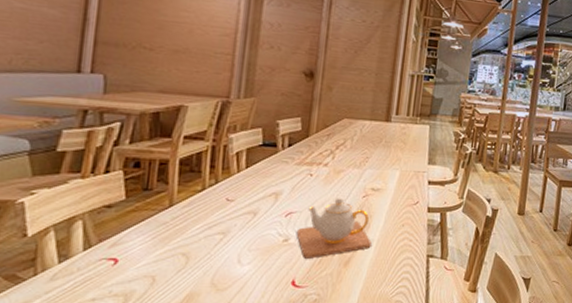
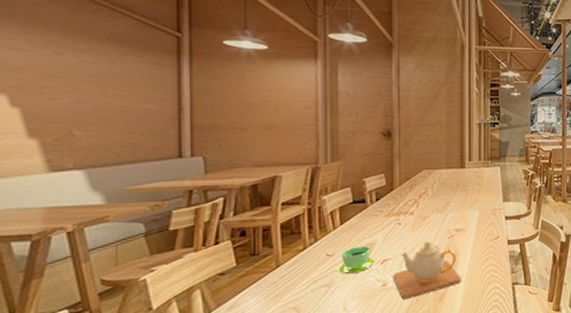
cup: none [235,193,279,223] -> present [336,245,375,274]

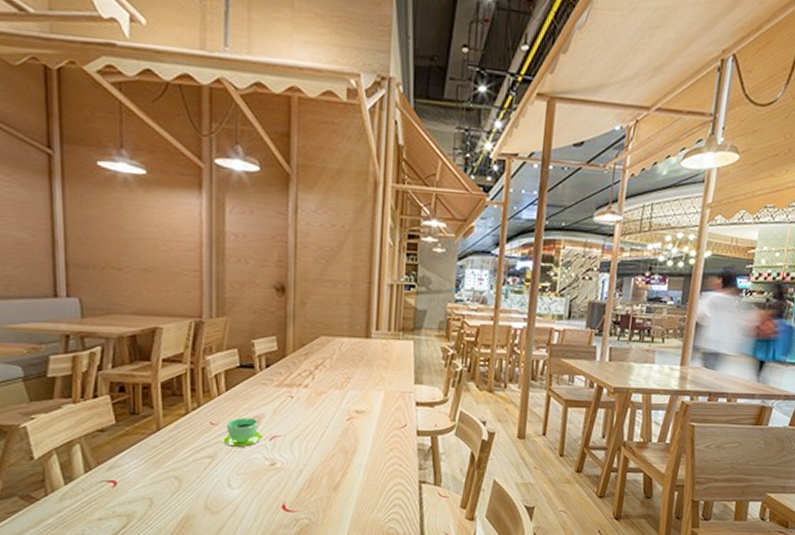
teapot: present [392,241,461,299] -> none [282,421,360,483]

